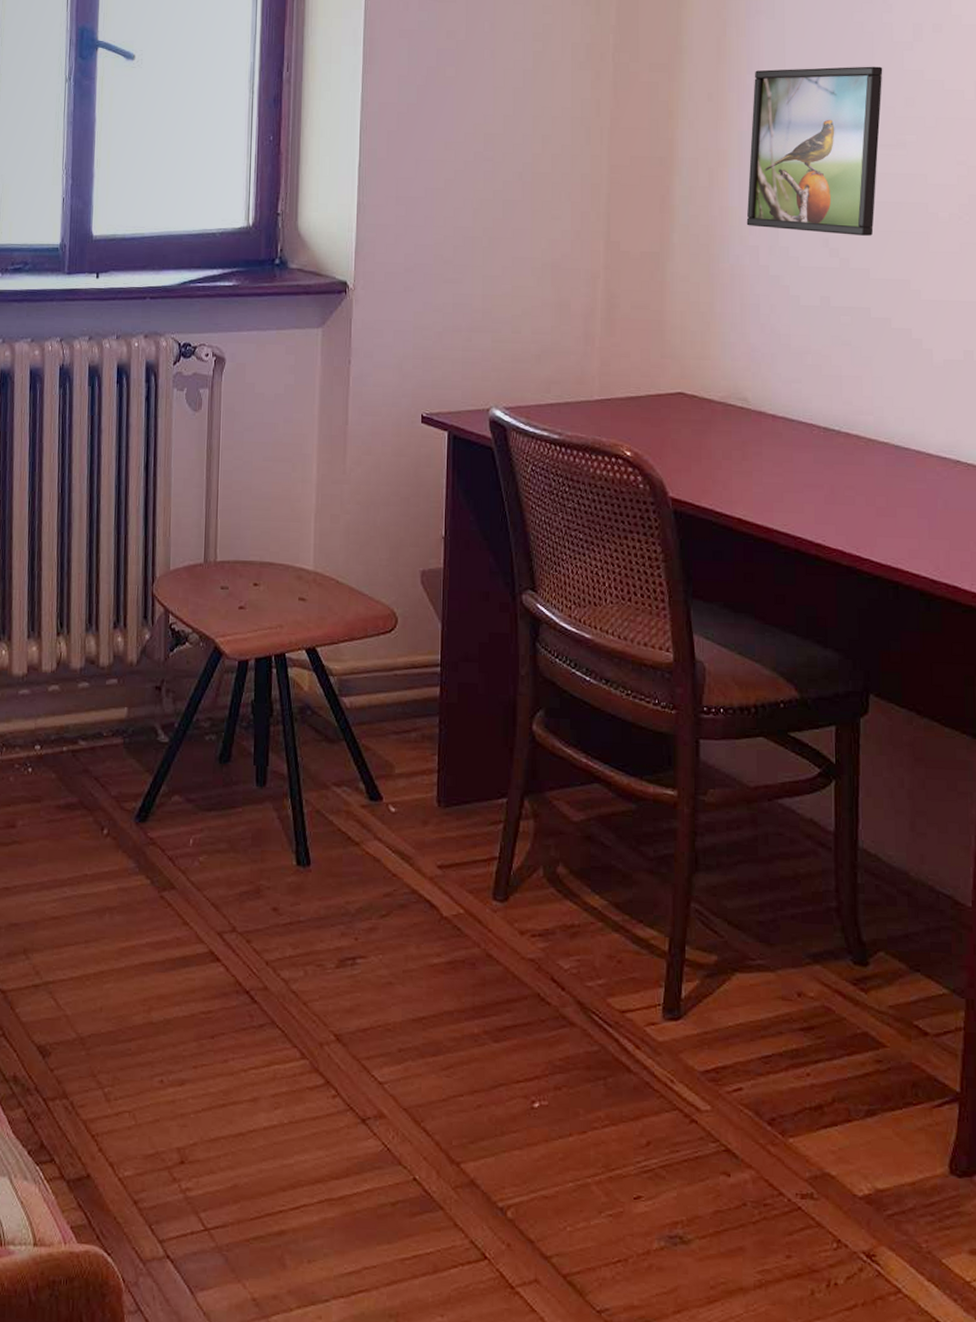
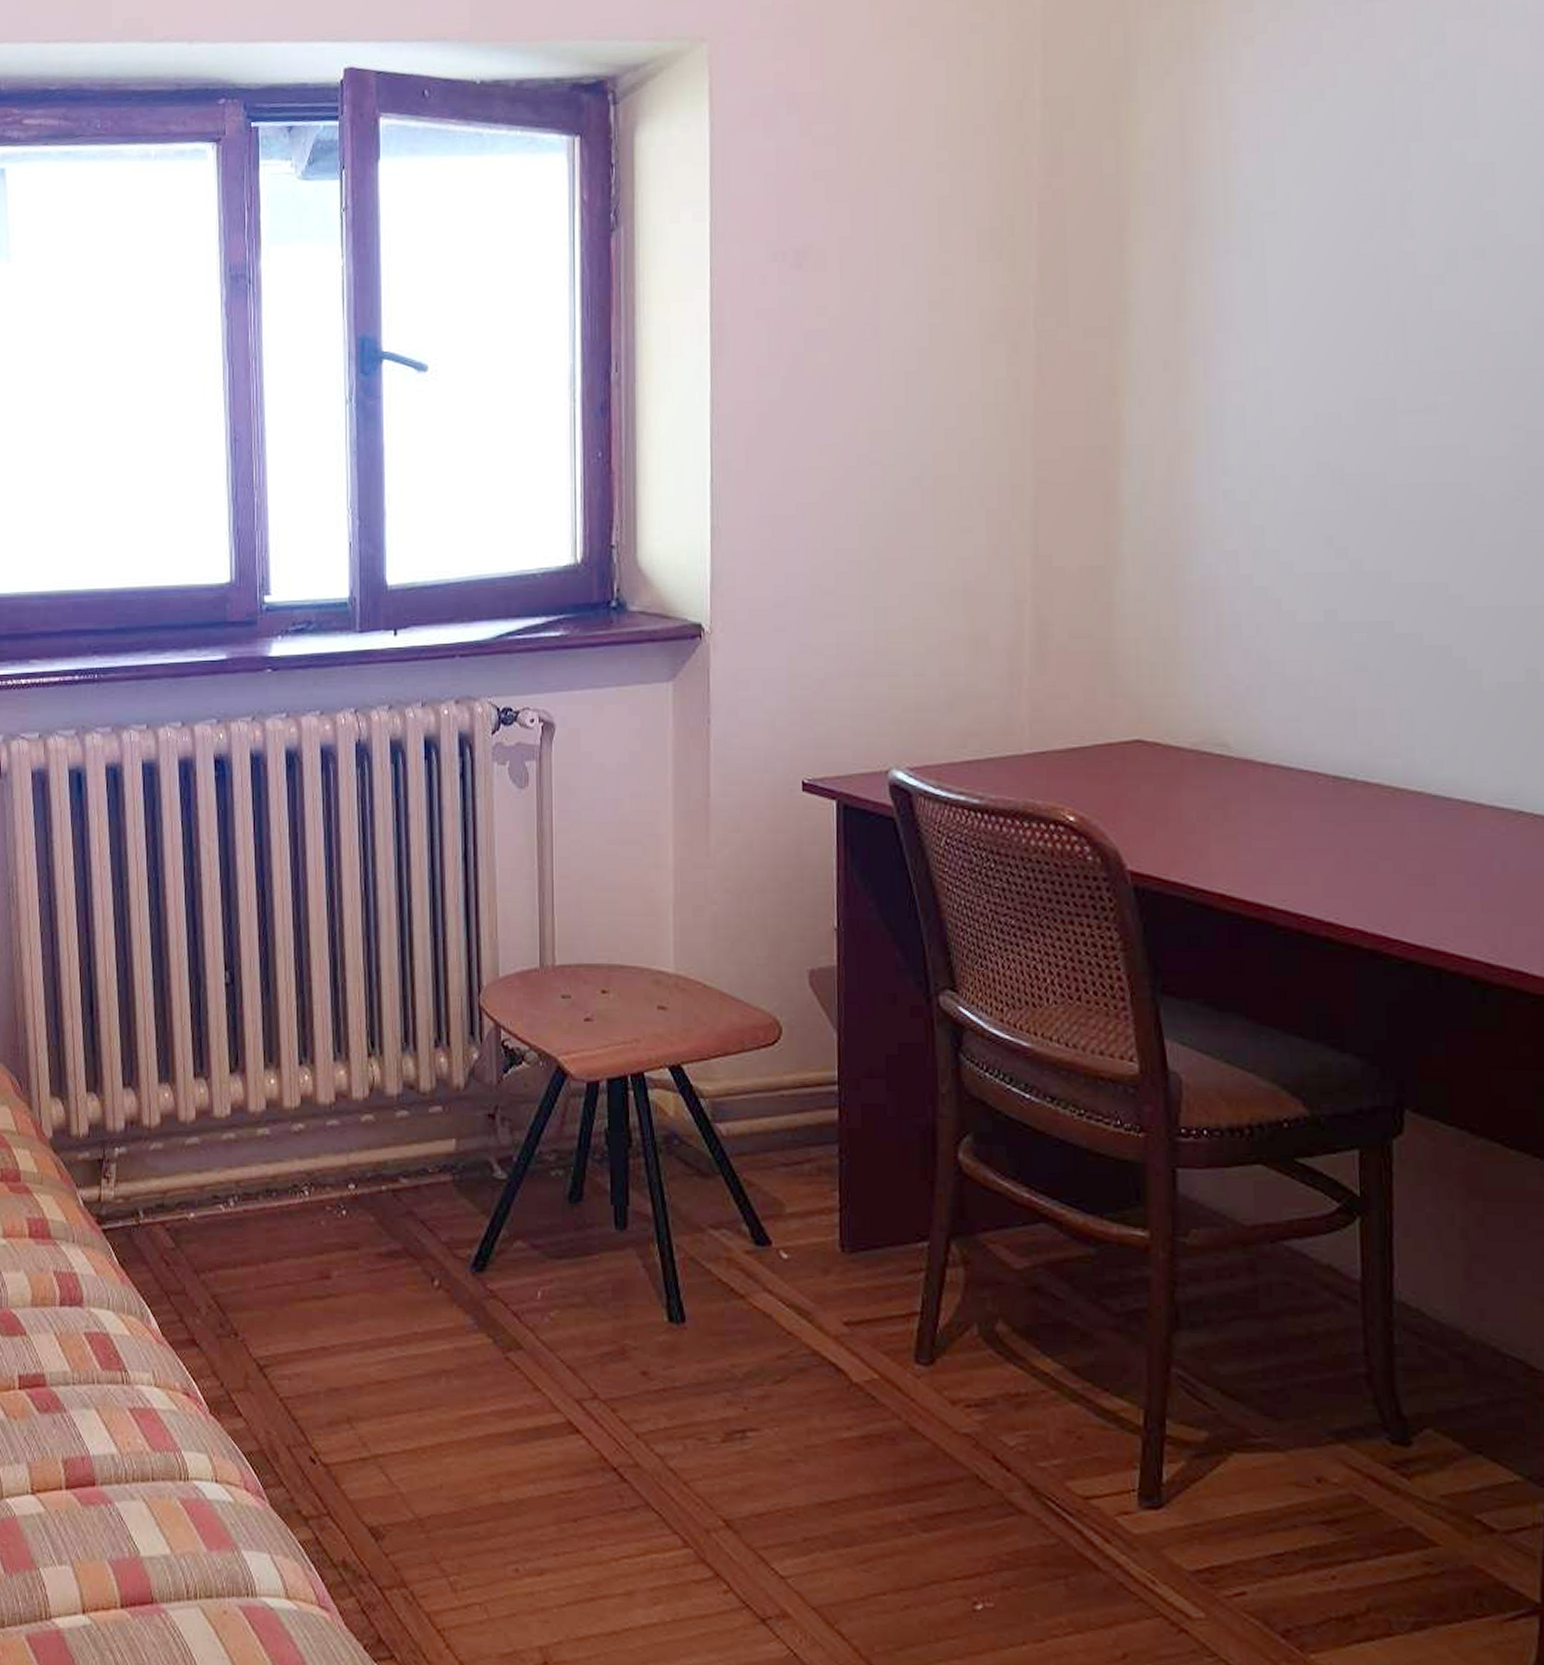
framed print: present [746,66,883,236] -> none [1220,309,1404,530]

